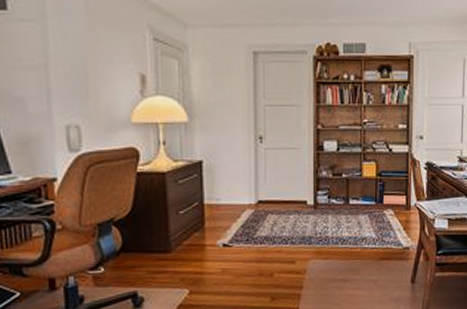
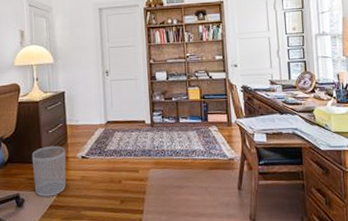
waste bin: none [154,230,203,295] -> present [31,145,66,197]

